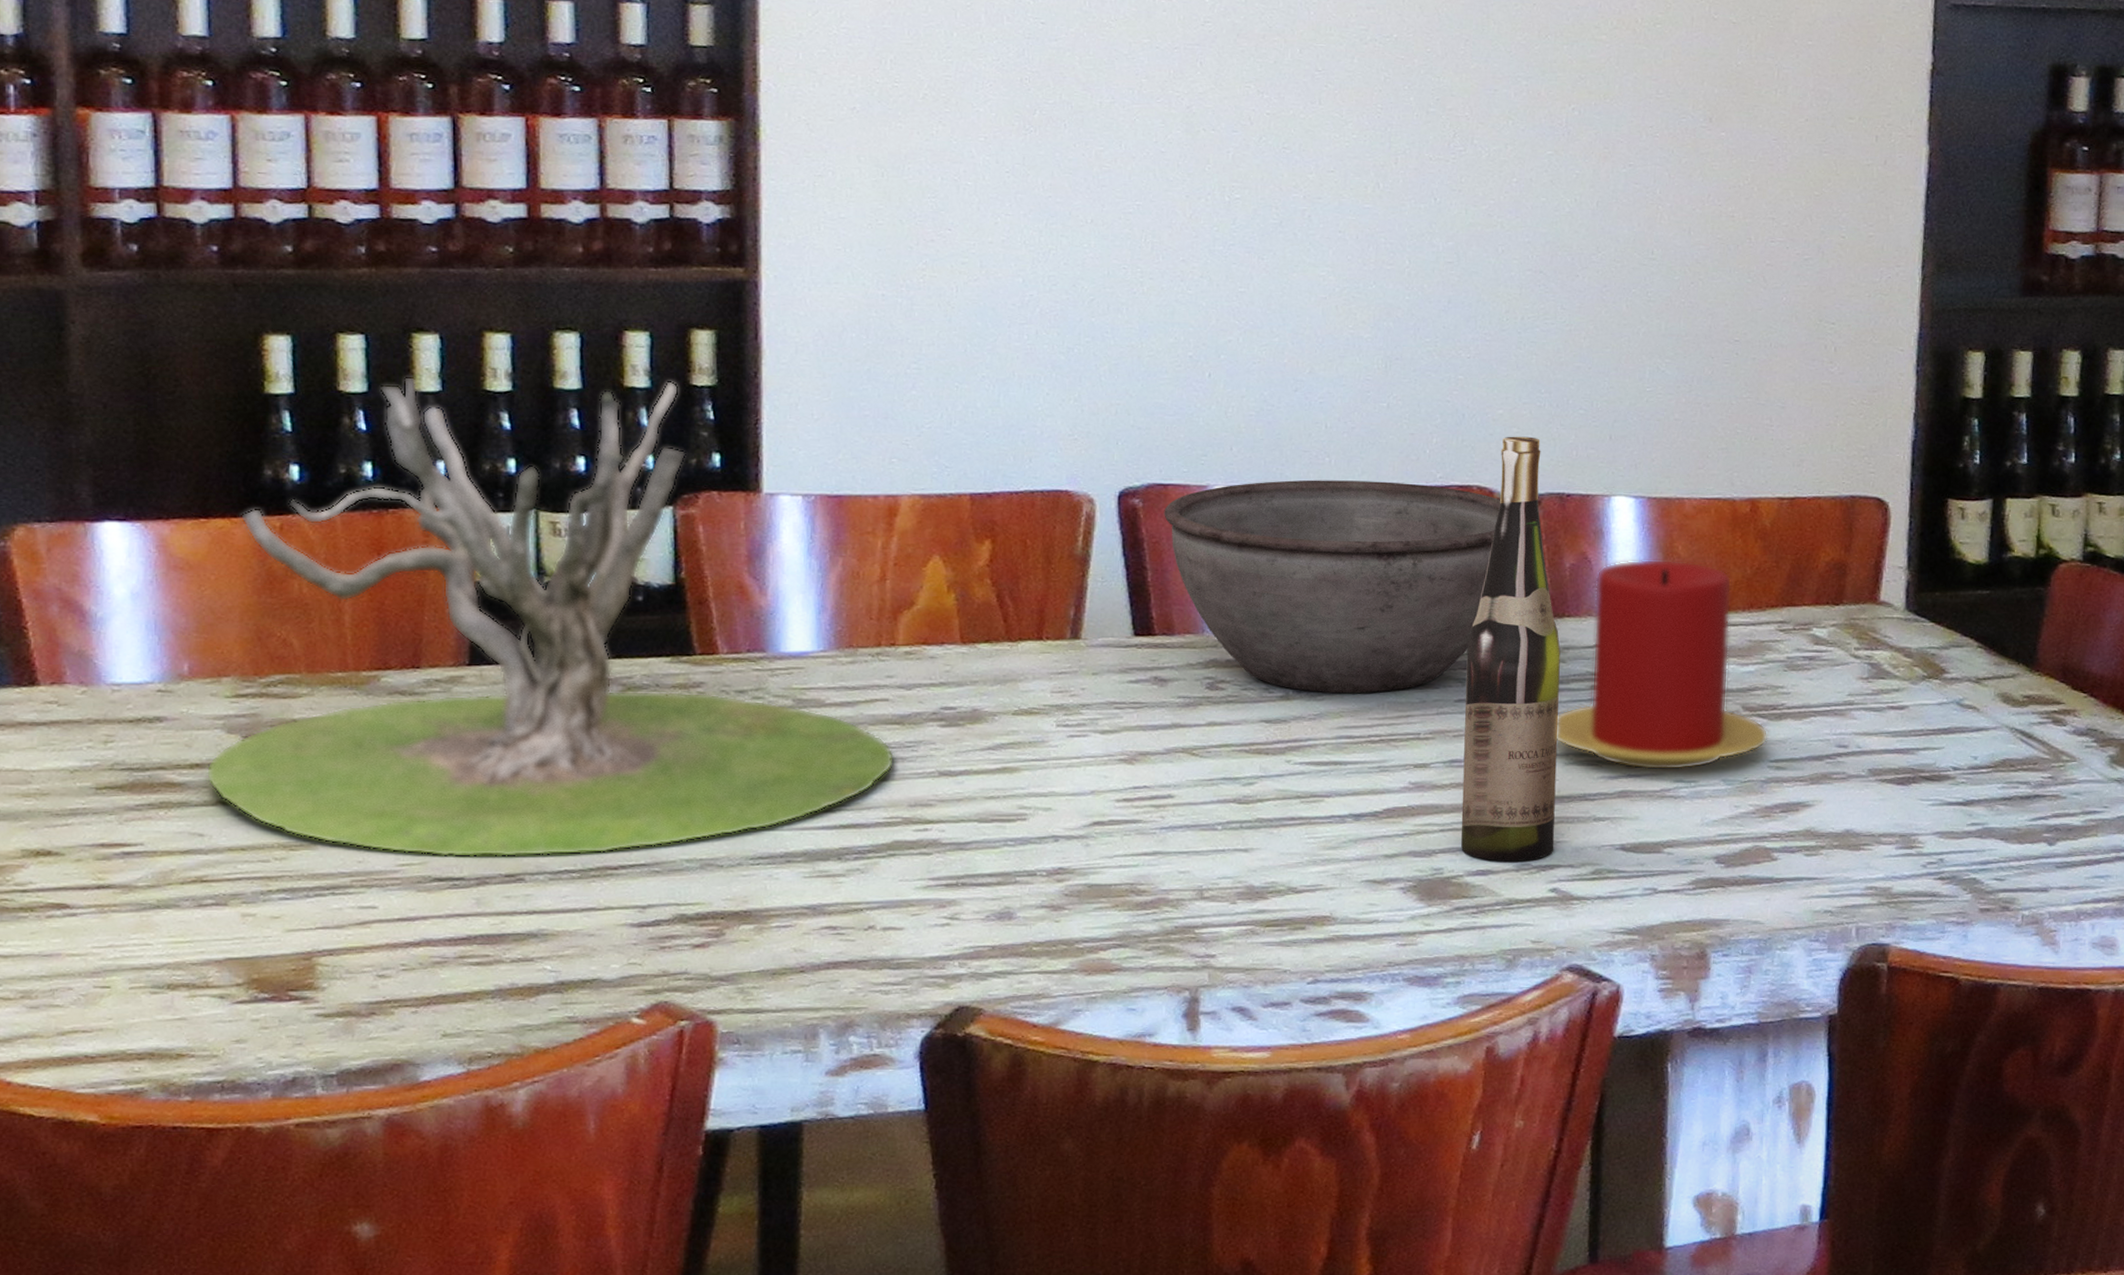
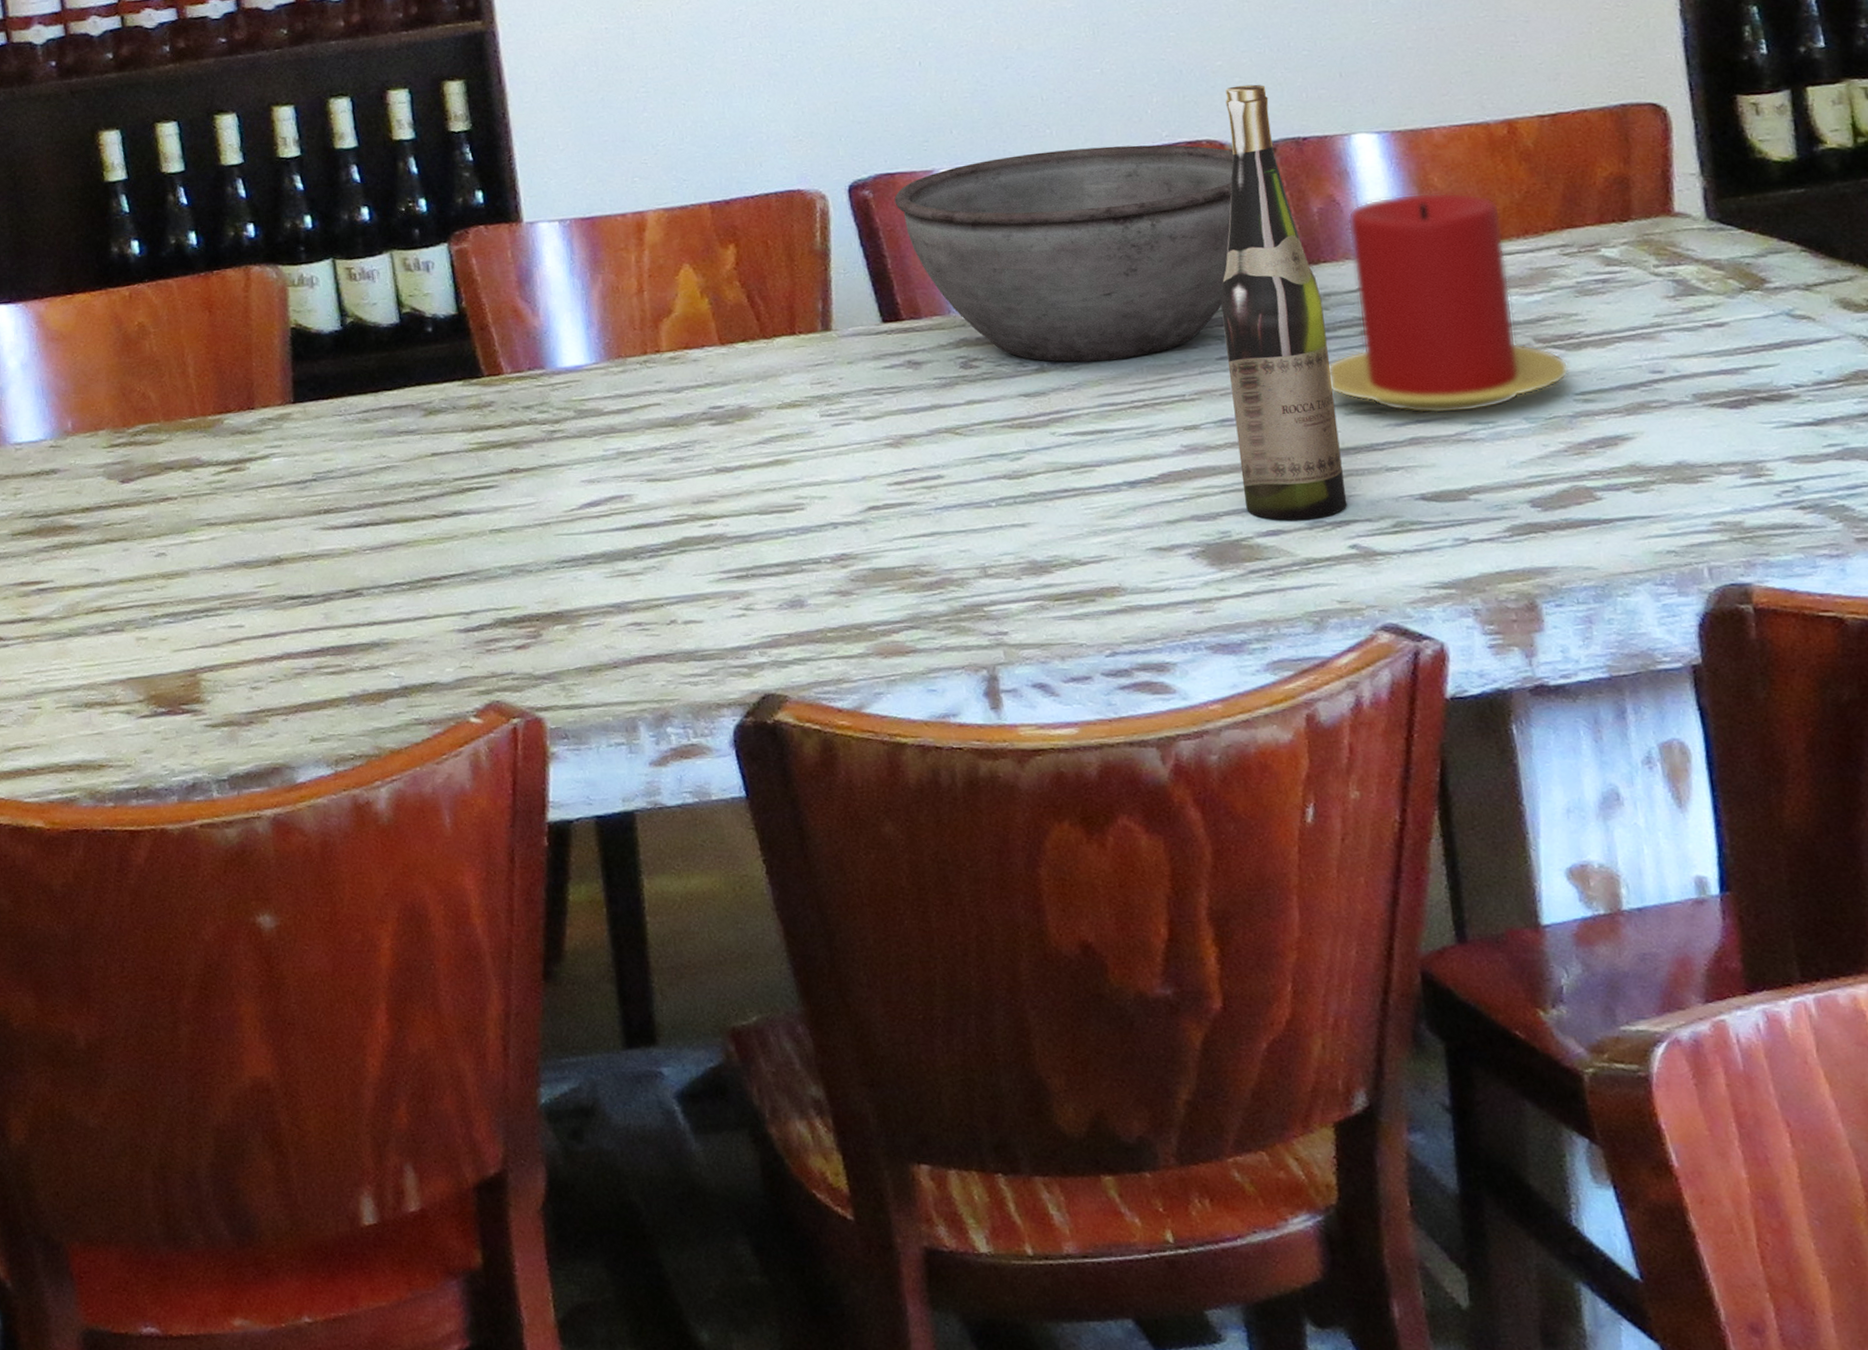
dead tree: present [205,376,895,858] -> none [94,130,674,577]

